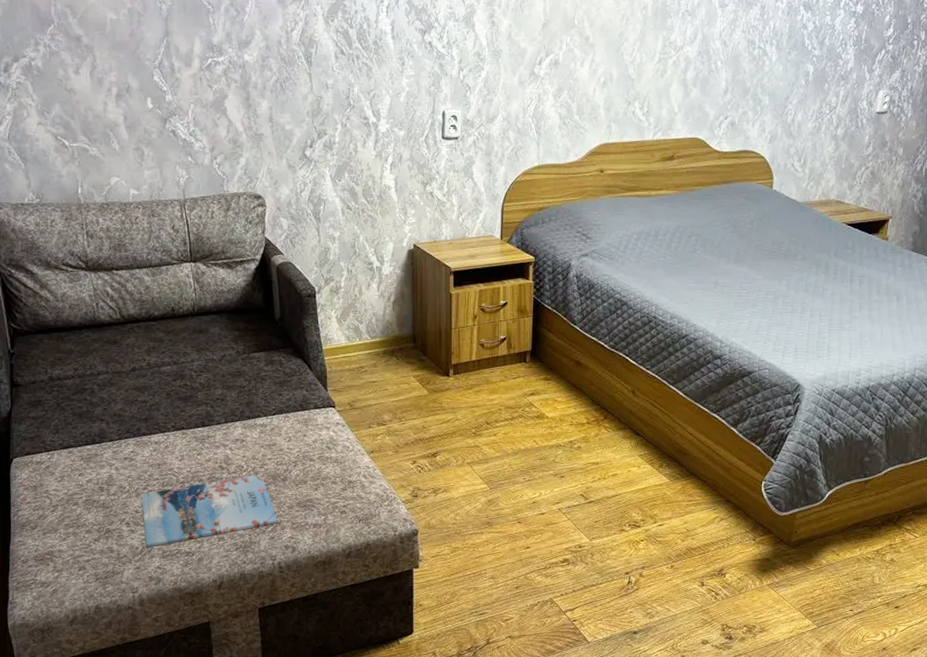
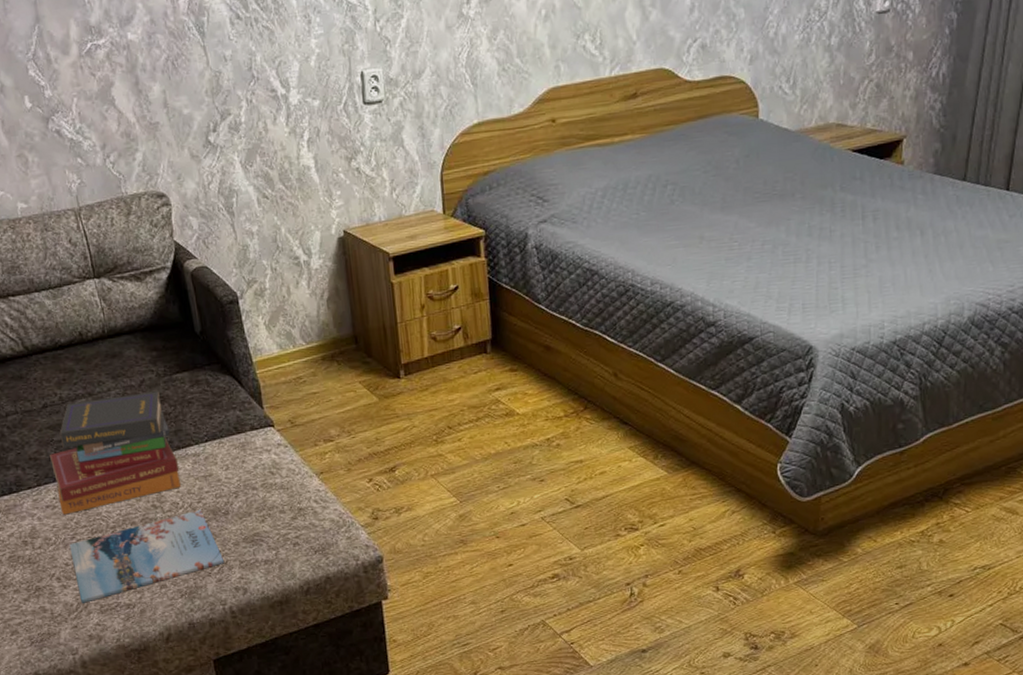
books: none [133,366,247,467] -> present [50,391,181,515]

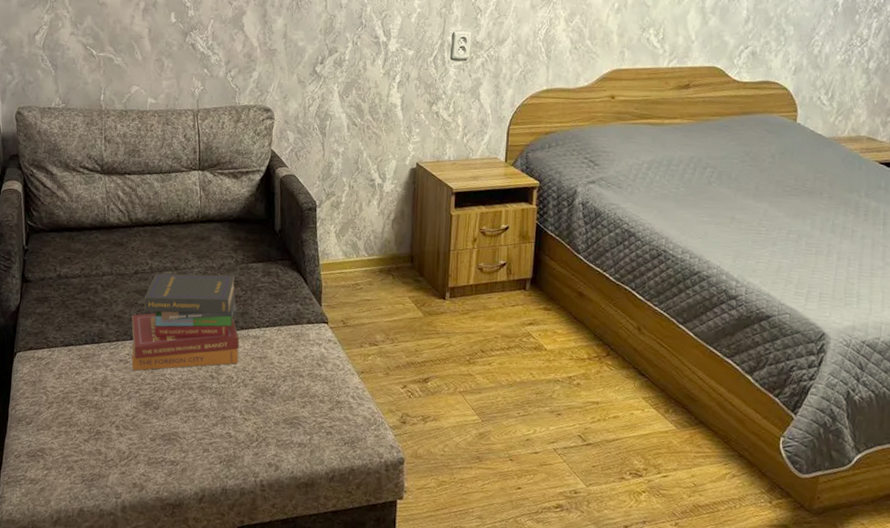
magazine: present [69,509,225,603] -> none [132,386,264,453]

